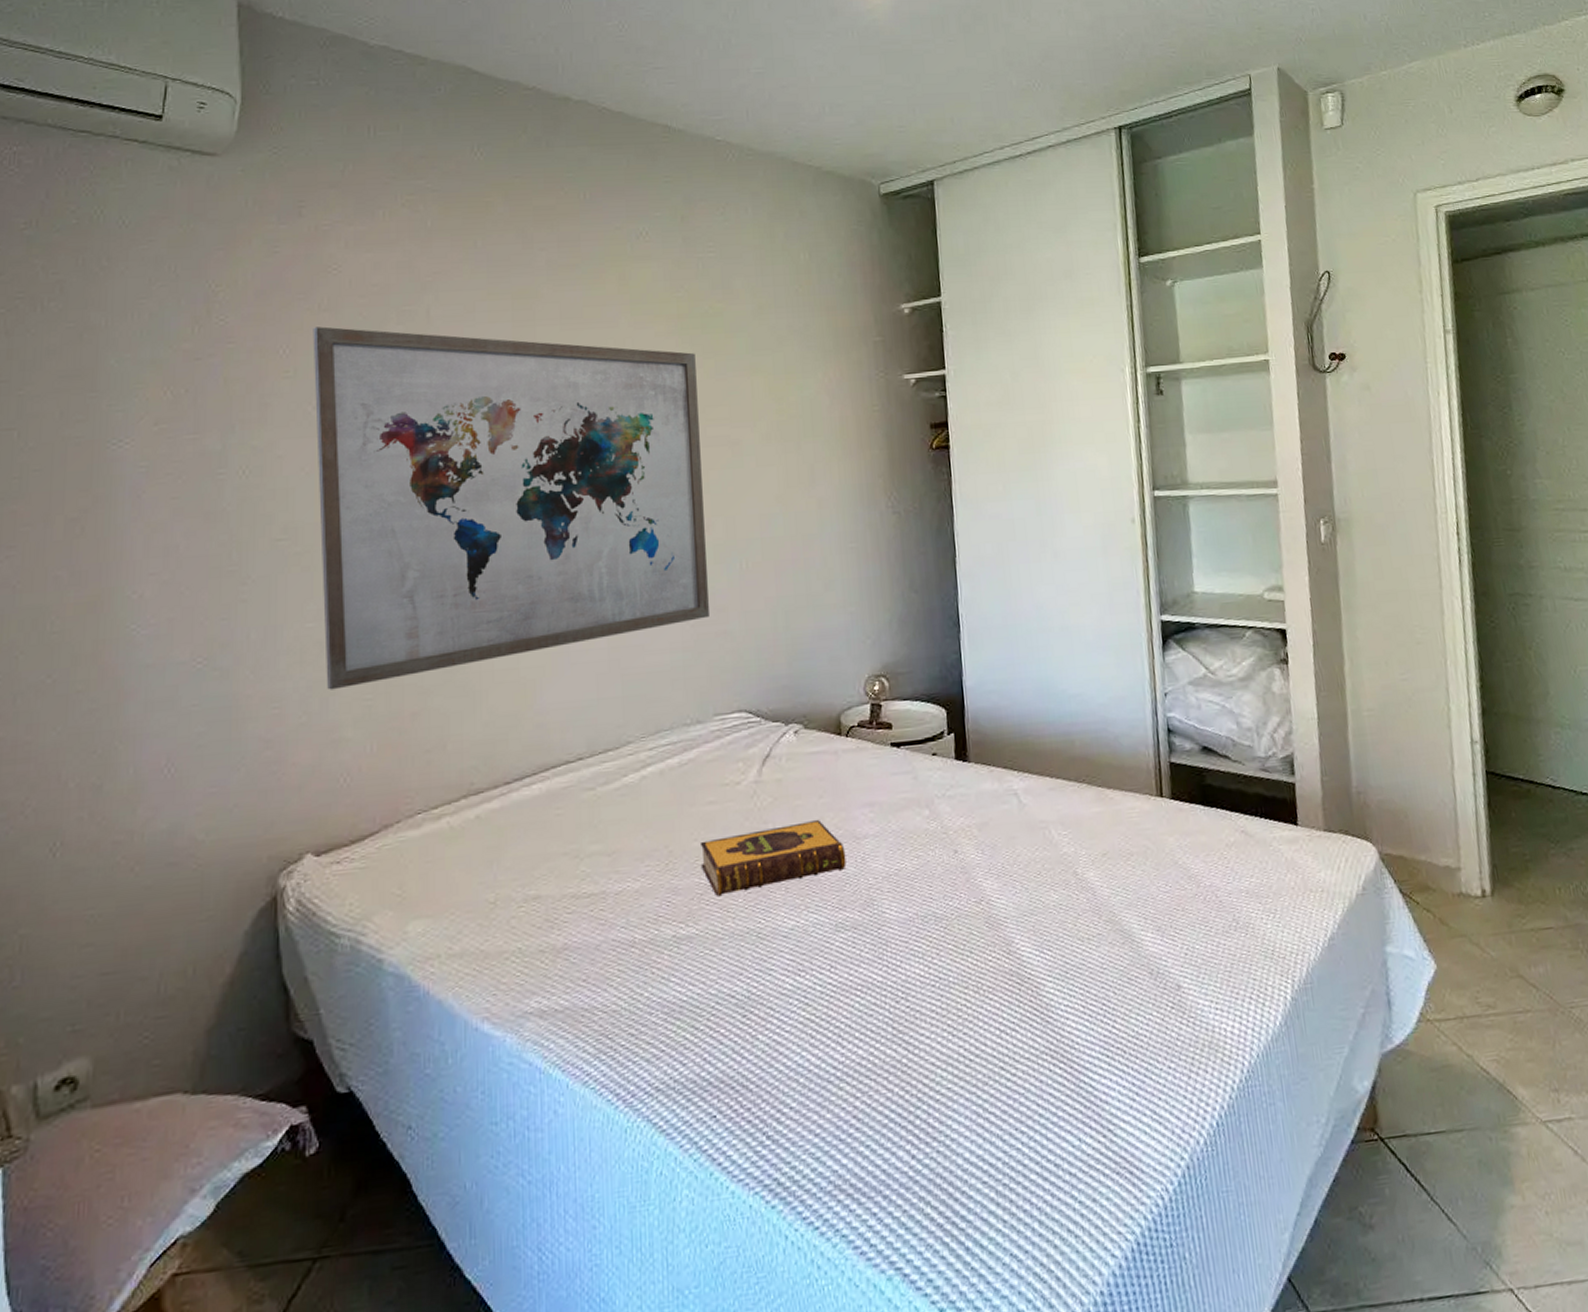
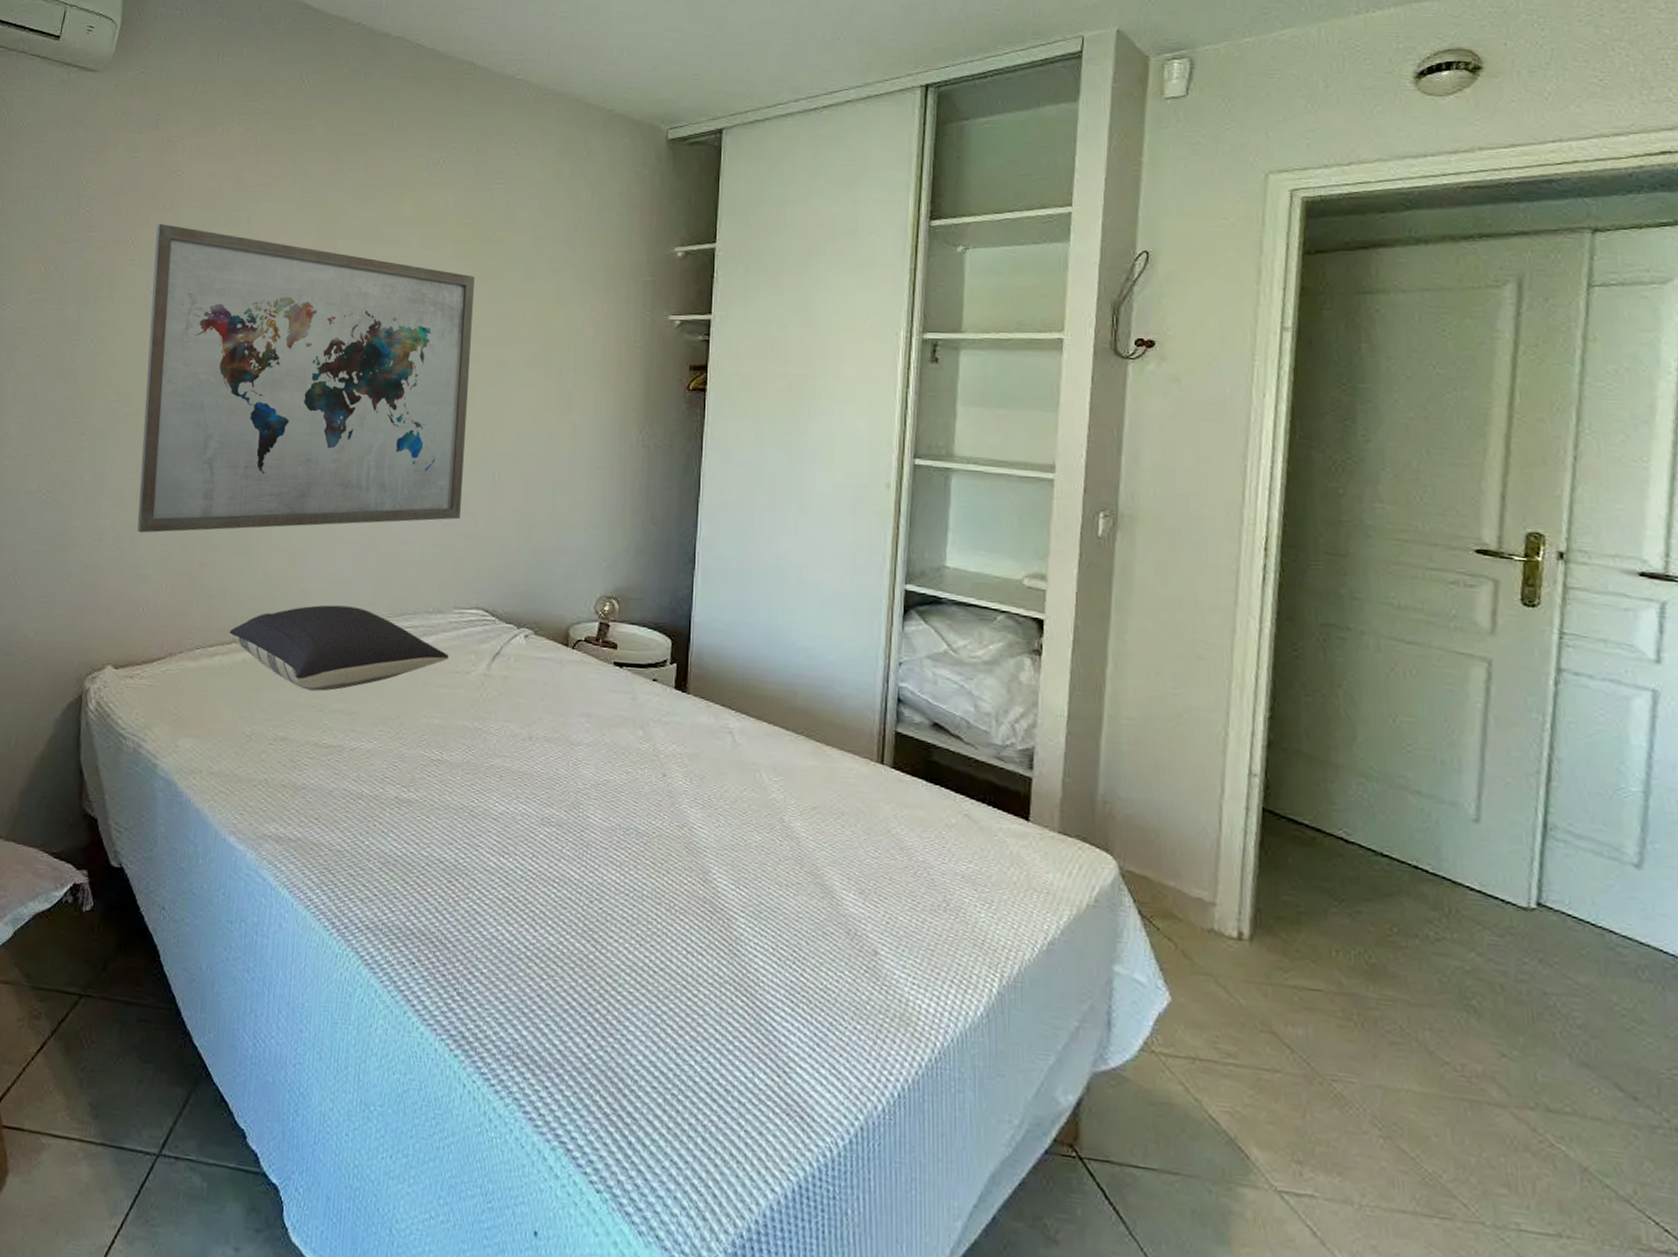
pillow: none [456,732,715,837] -> present [229,605,449,692]
hardback book: present [700,820,847,897] -> none [426,718,559,772]

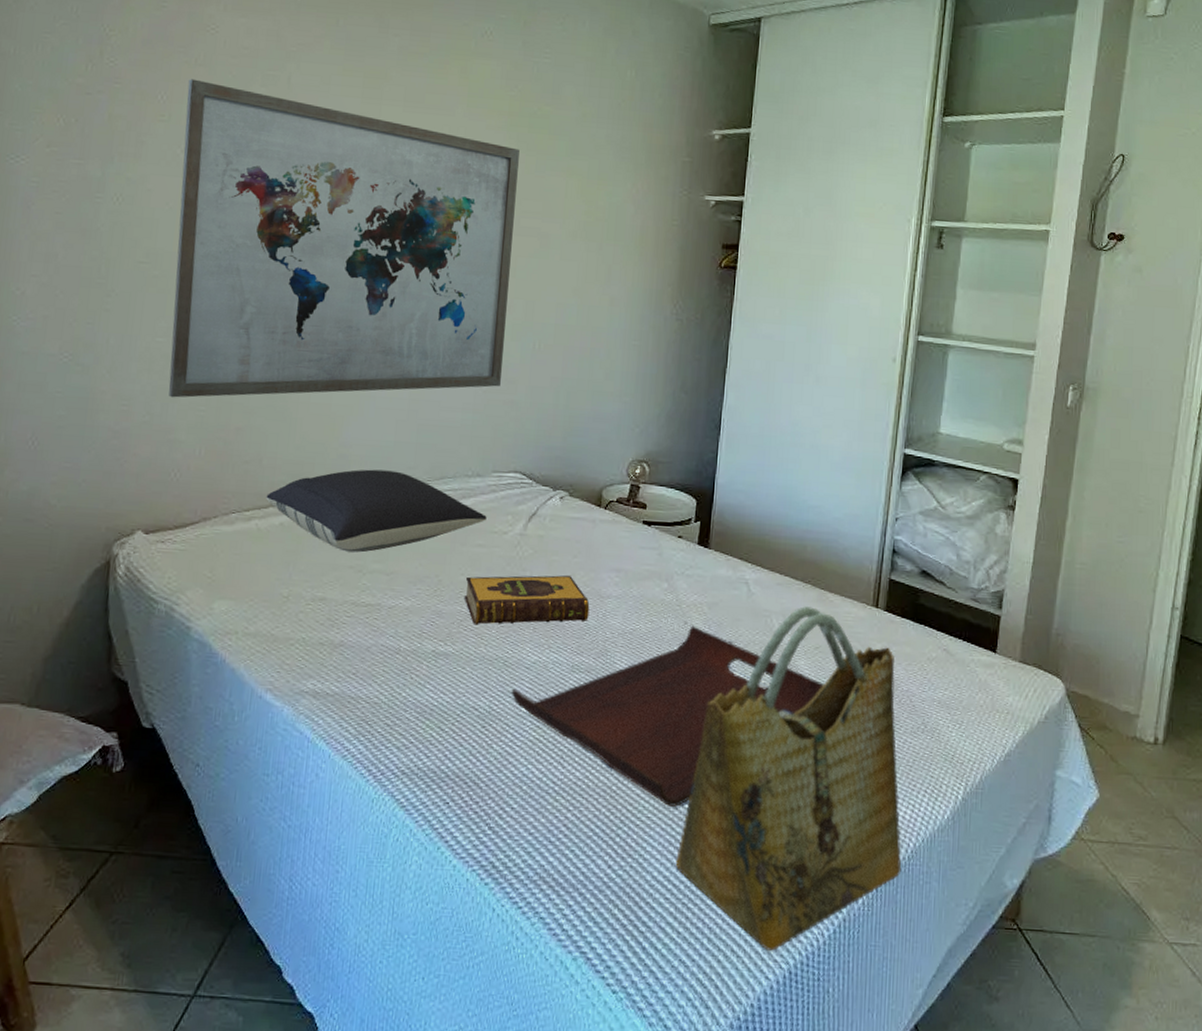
hardback book: none [426,718,559,772] -> present [464,575,590,626]
serving tray: none [477,778,824,982] -> present [511,625,824,807]
grocery bag: none [662,759,928,1160] -> present [675,605,902,952]

